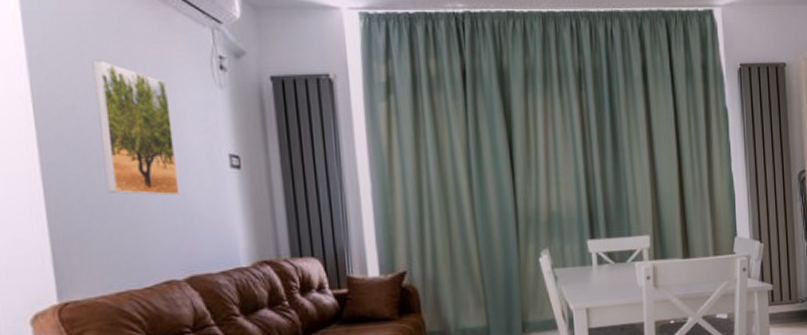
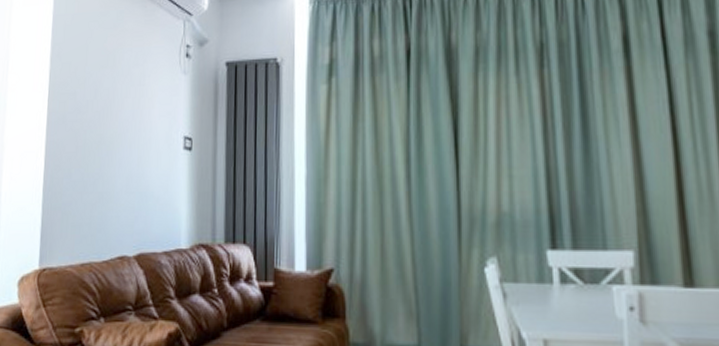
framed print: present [91,60,180,196] -> none [88,52,145,174]

